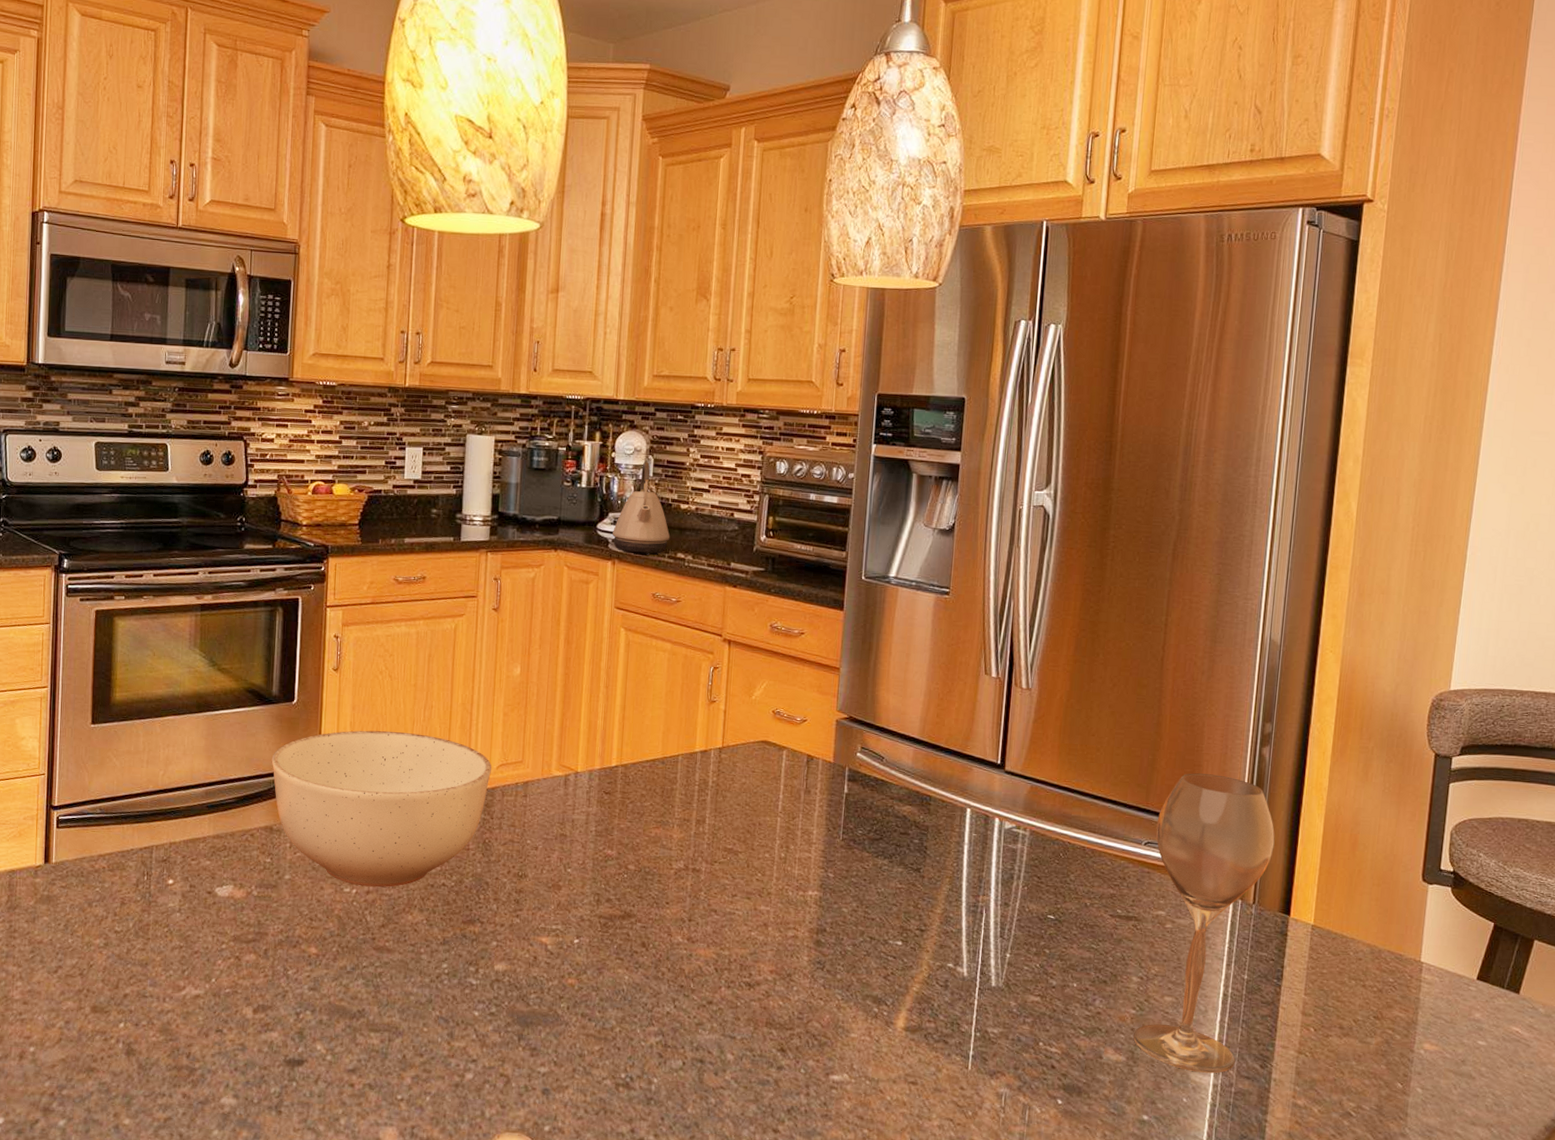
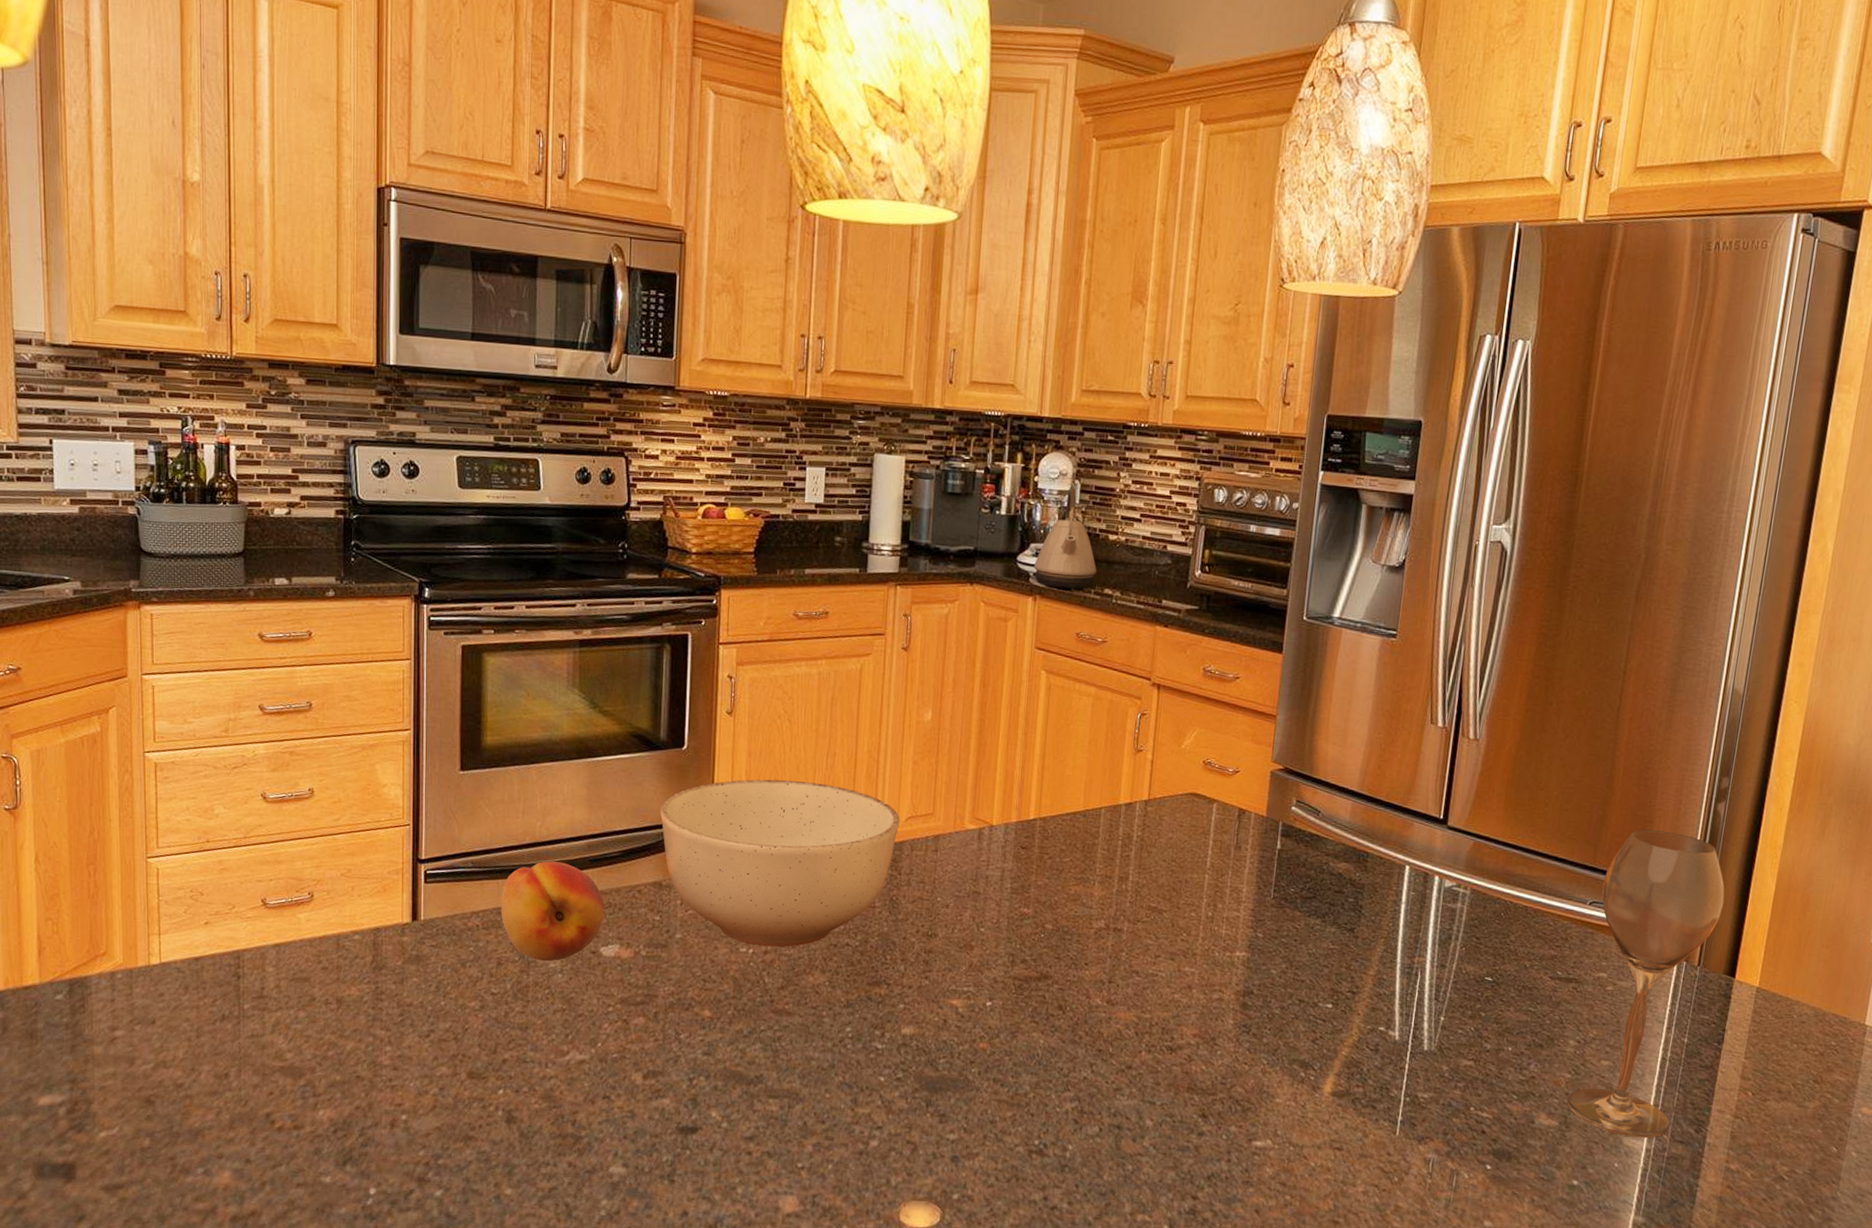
fruit: none [125,807,220,901] -> present [501,861,605,962]

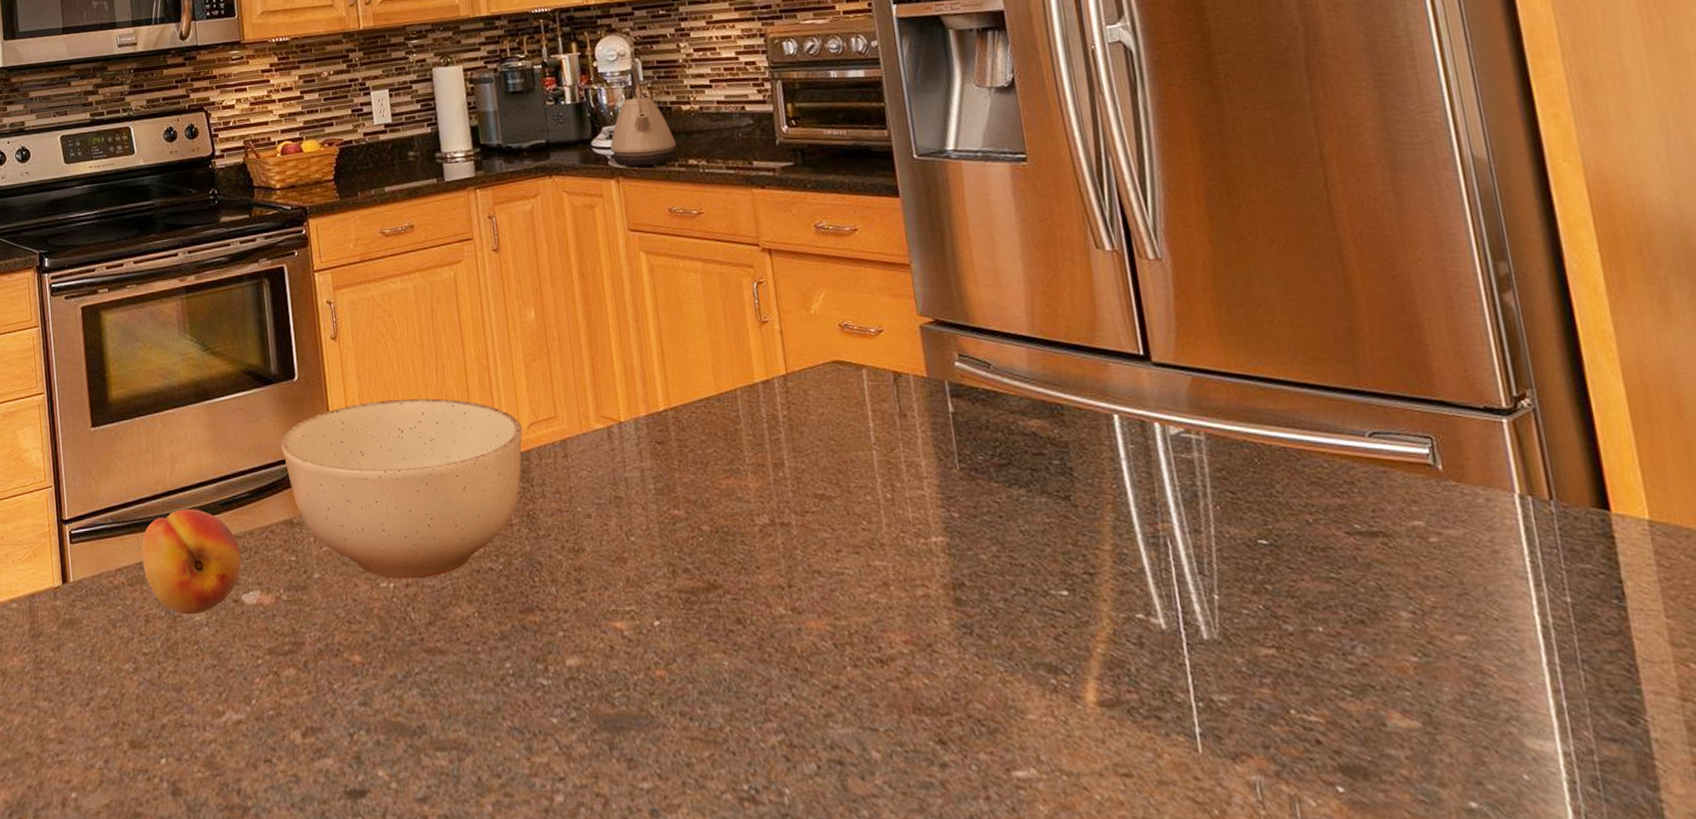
wineglass: present [1567,829,1725,1138] -> none [1378,335,1588,737]

